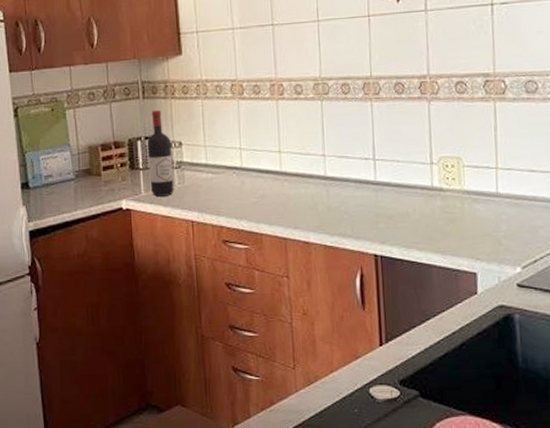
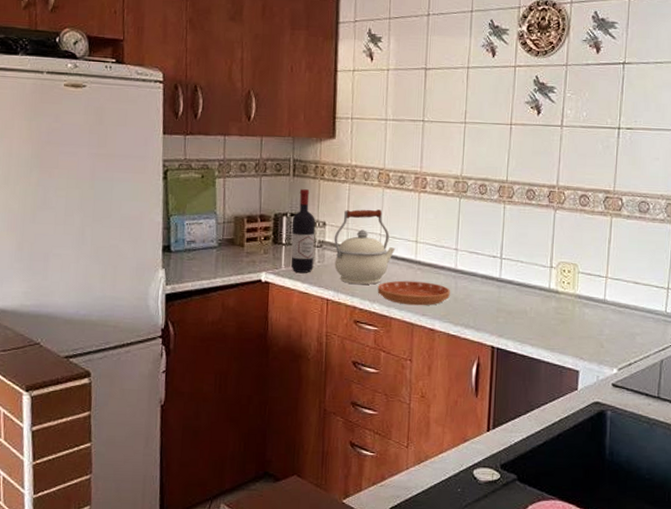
kettle: none [192,123,258,203] -> present [334,209,396,285]
saucer: none [243,193,322,219] -> present [377,280,450,306]

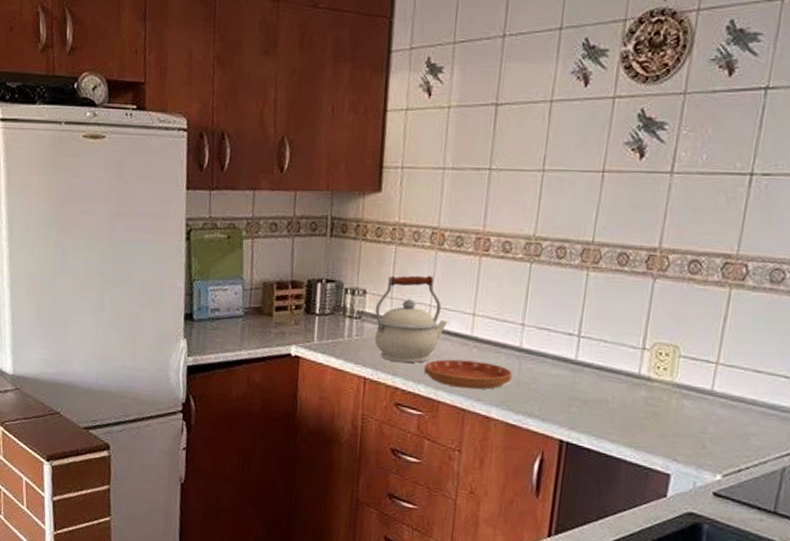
wine bottle: present [291,189,315,273] -> none [324,251,354,348]

